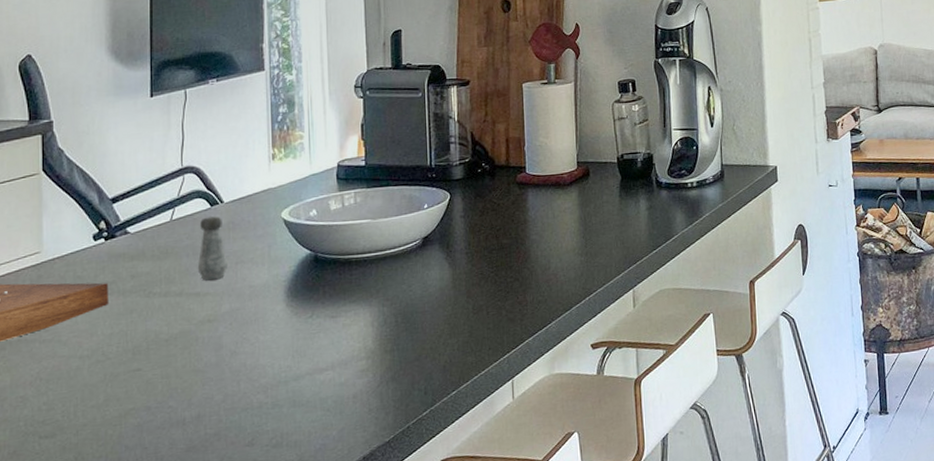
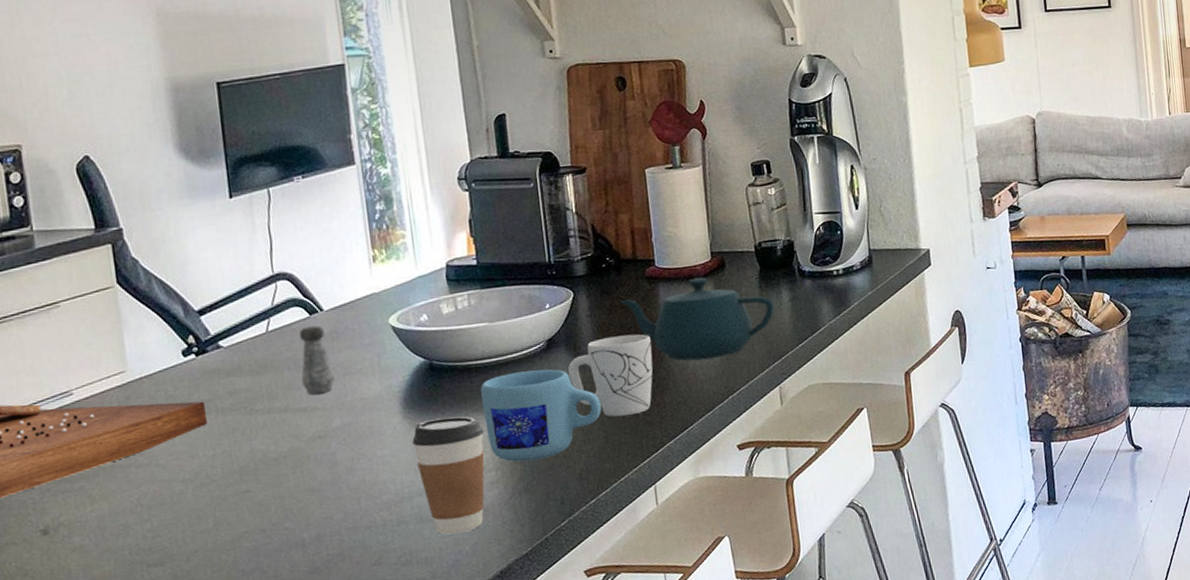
coffee cup: none [293,306,359,419] -> present [412,416,485,535]
mug: none [359,265,468,352] -> present [481,369,601,462]
mug: none [440,235,518,313] -> present [568,334,653,417]
teapot: none [492,184,632,263] -> present [620,277,774,361]

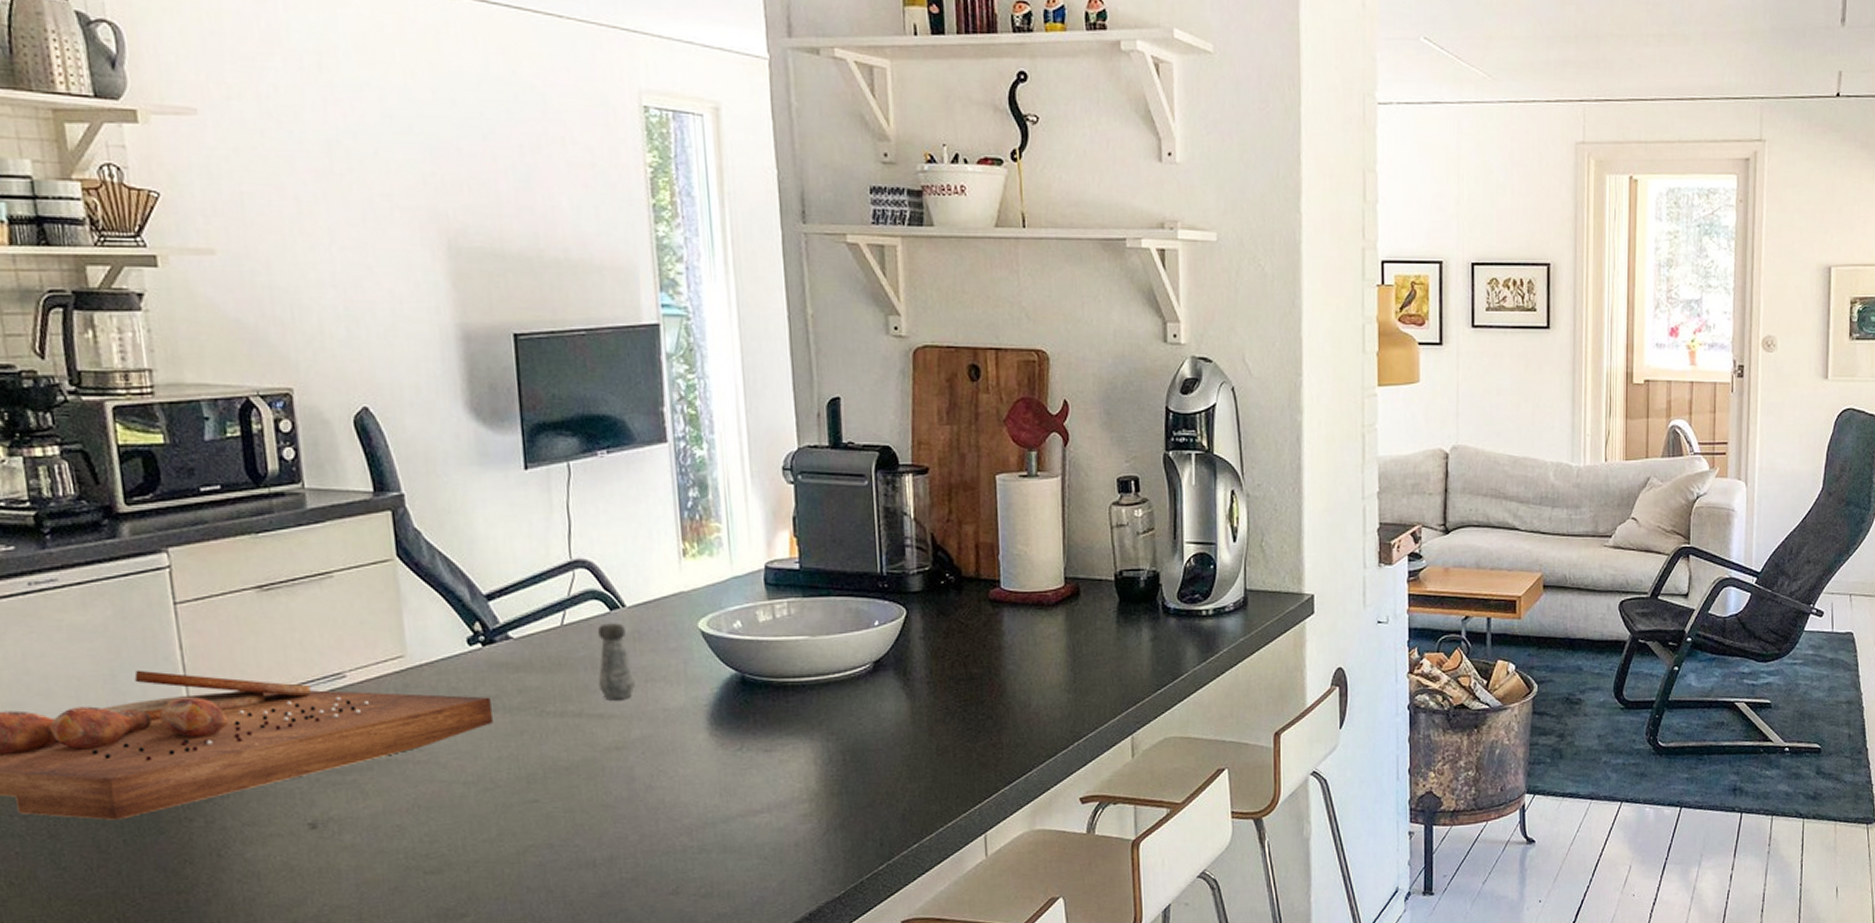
coffee cup: present [412,416,485,535] -> none [718,739,799,868]
mug: present [481,369,601,462] -> none [797,694,931,795]
mug: present [568,334,653,417] -> none [895,663,991,754]
teapot: present [620,277,774,361] -> none [958,605,1132,699]

